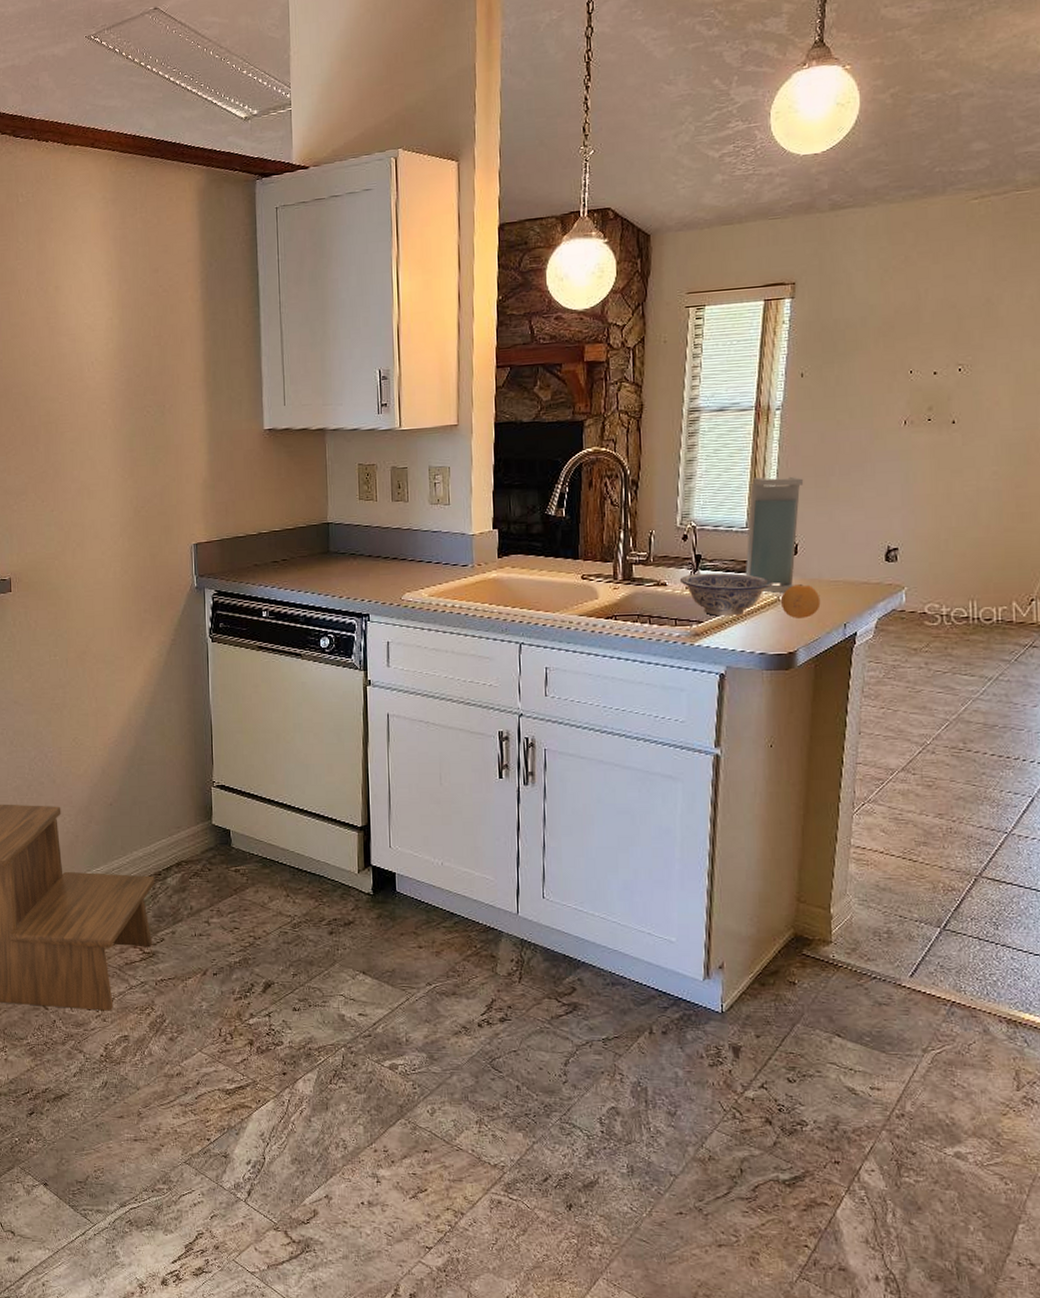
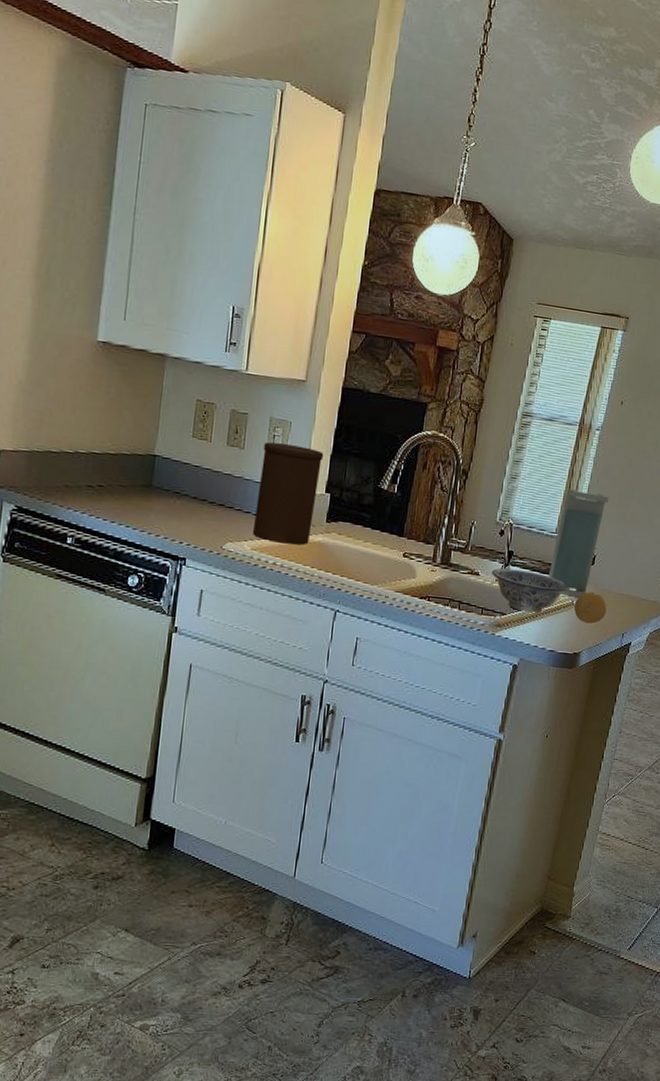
canister: none [427,488,486,586] -> present [252,442,324,545]

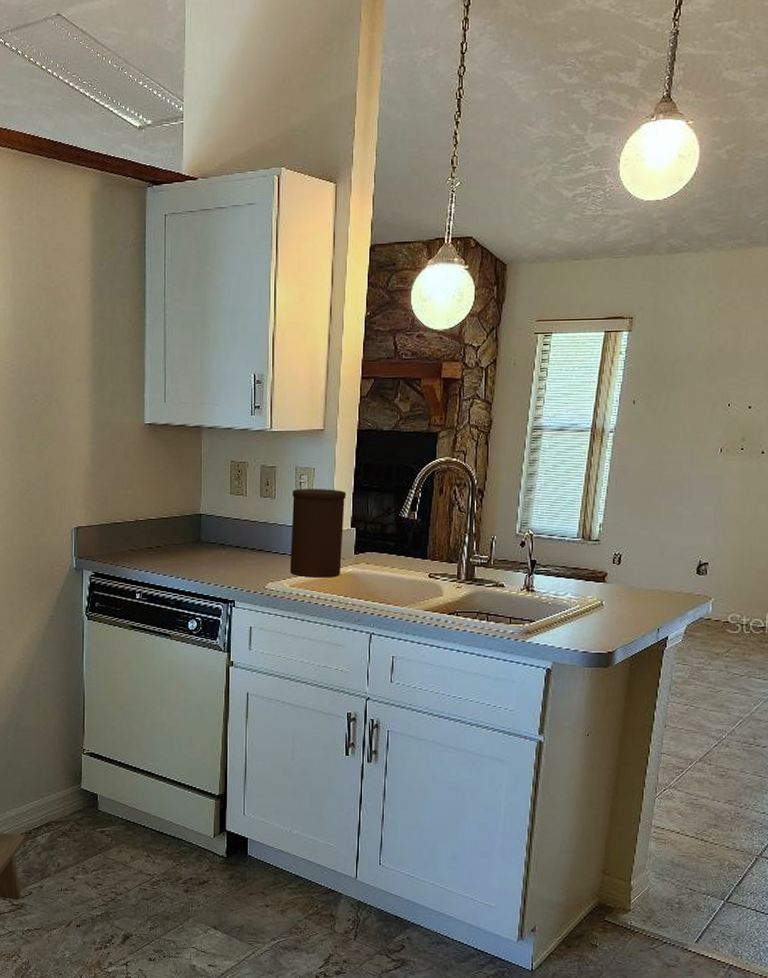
bowl: present [491,568,571,614] -> none [515,577,598,617]
soap dispenser: present [548,487,609,598] -> none [574,492,630,598]
fruit: present [573,592,607,624] -> none [603,591,638,623]

